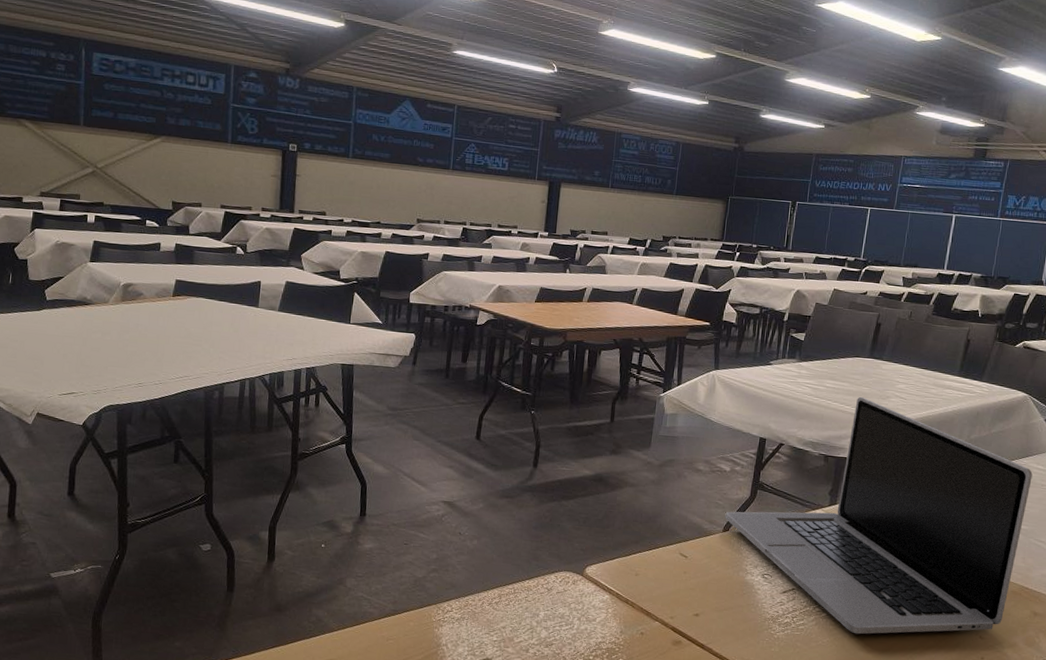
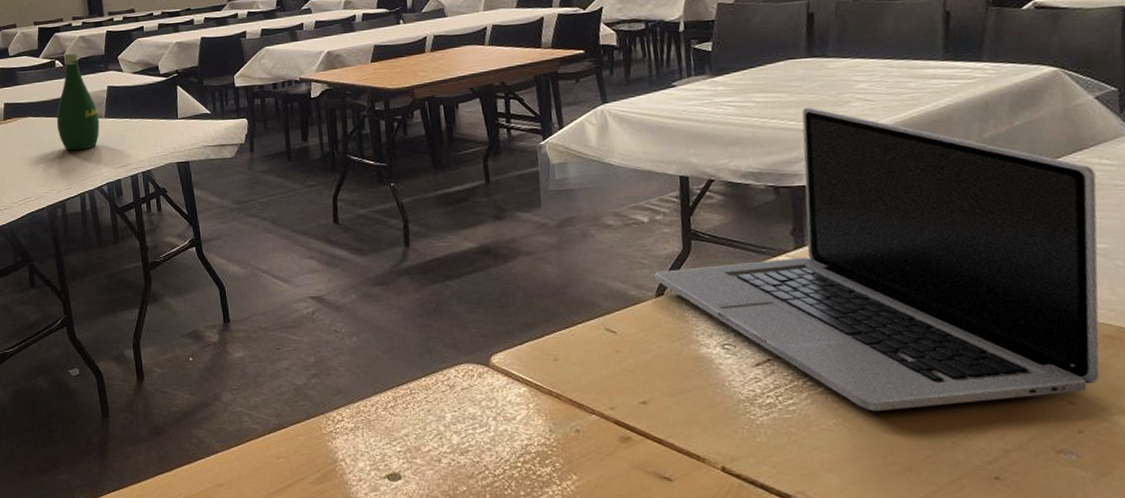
bottle: none [227,242,273,339] -> present [56,53,100,151]

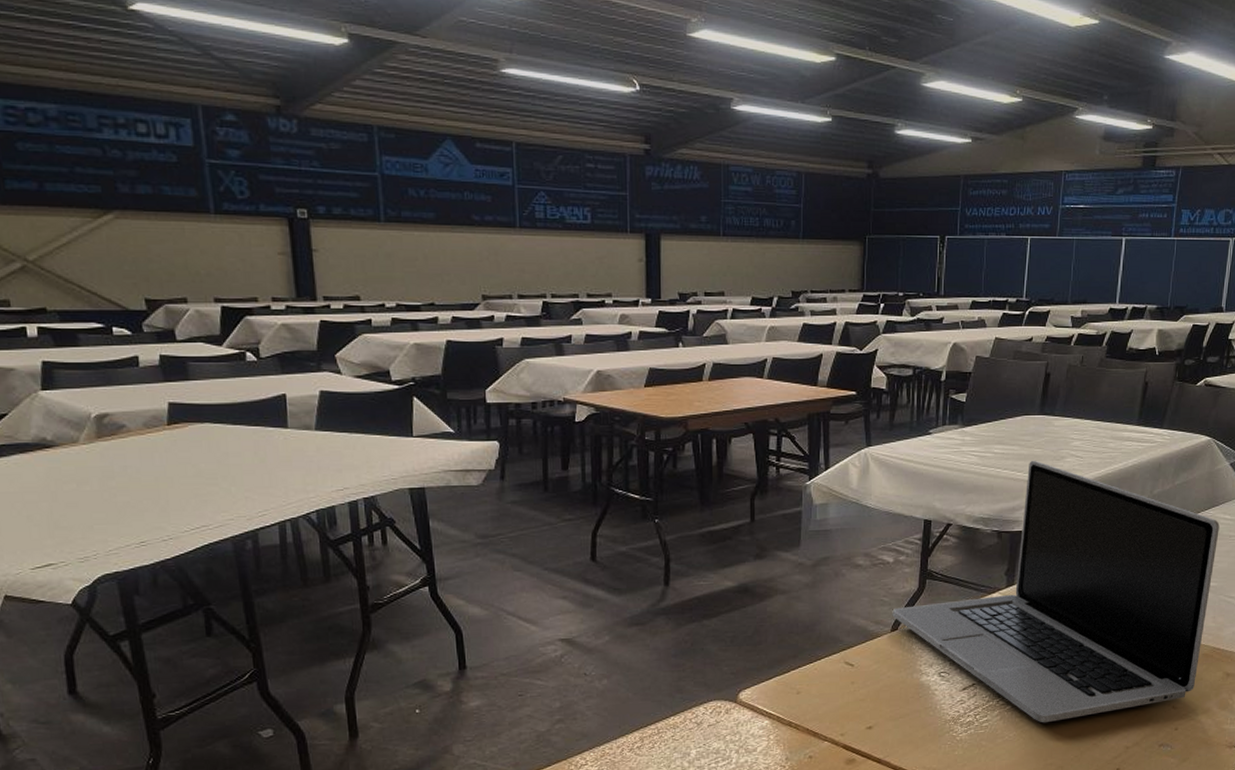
bottle: present [56,53,100,151] -> none [246,344,308,469]

